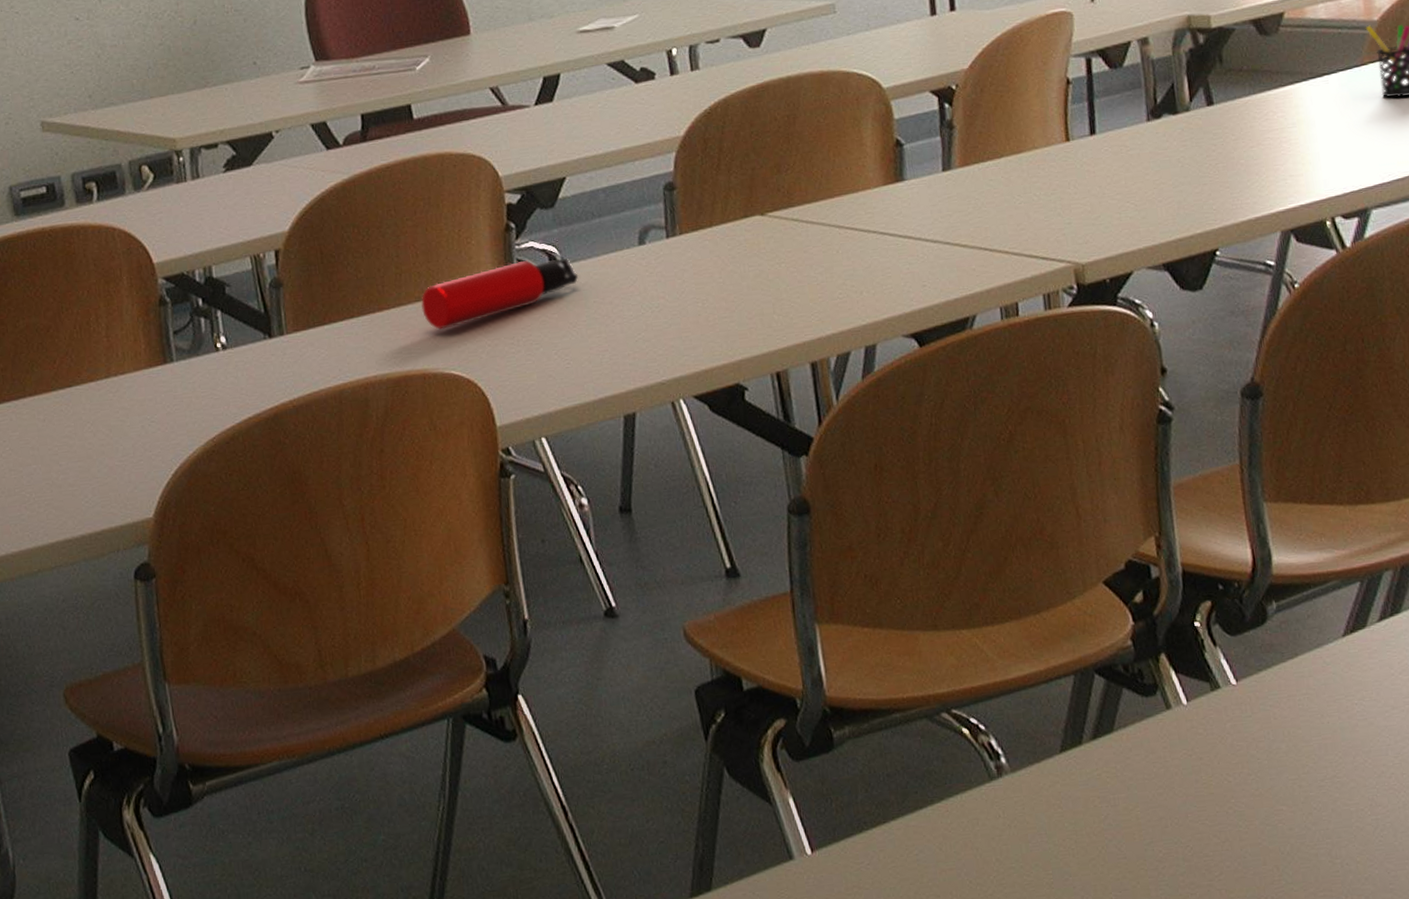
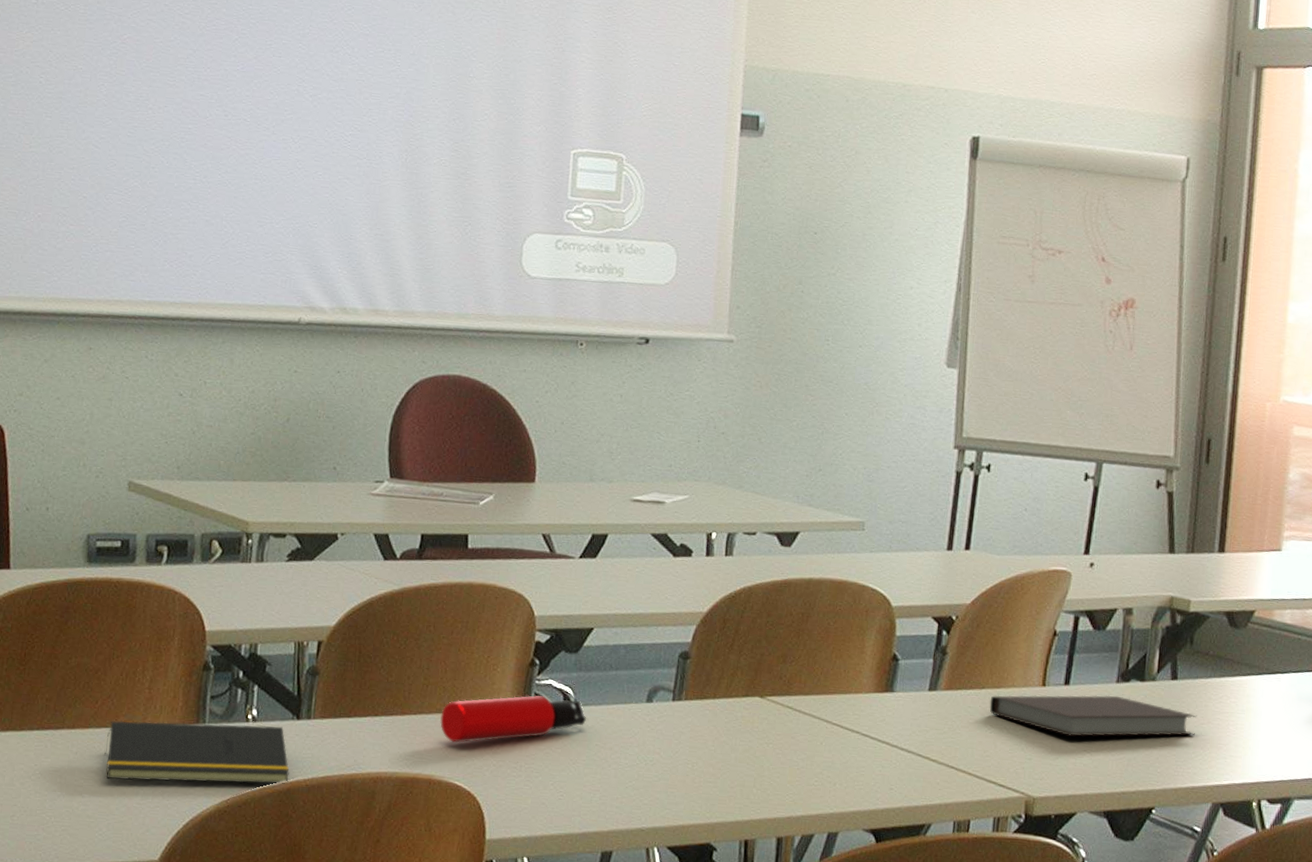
notepad: none [73,349,274,441] -> present [104,720,290,784]
notebook: none [1012,135,1247,190] -> present [989,695,1197,737]

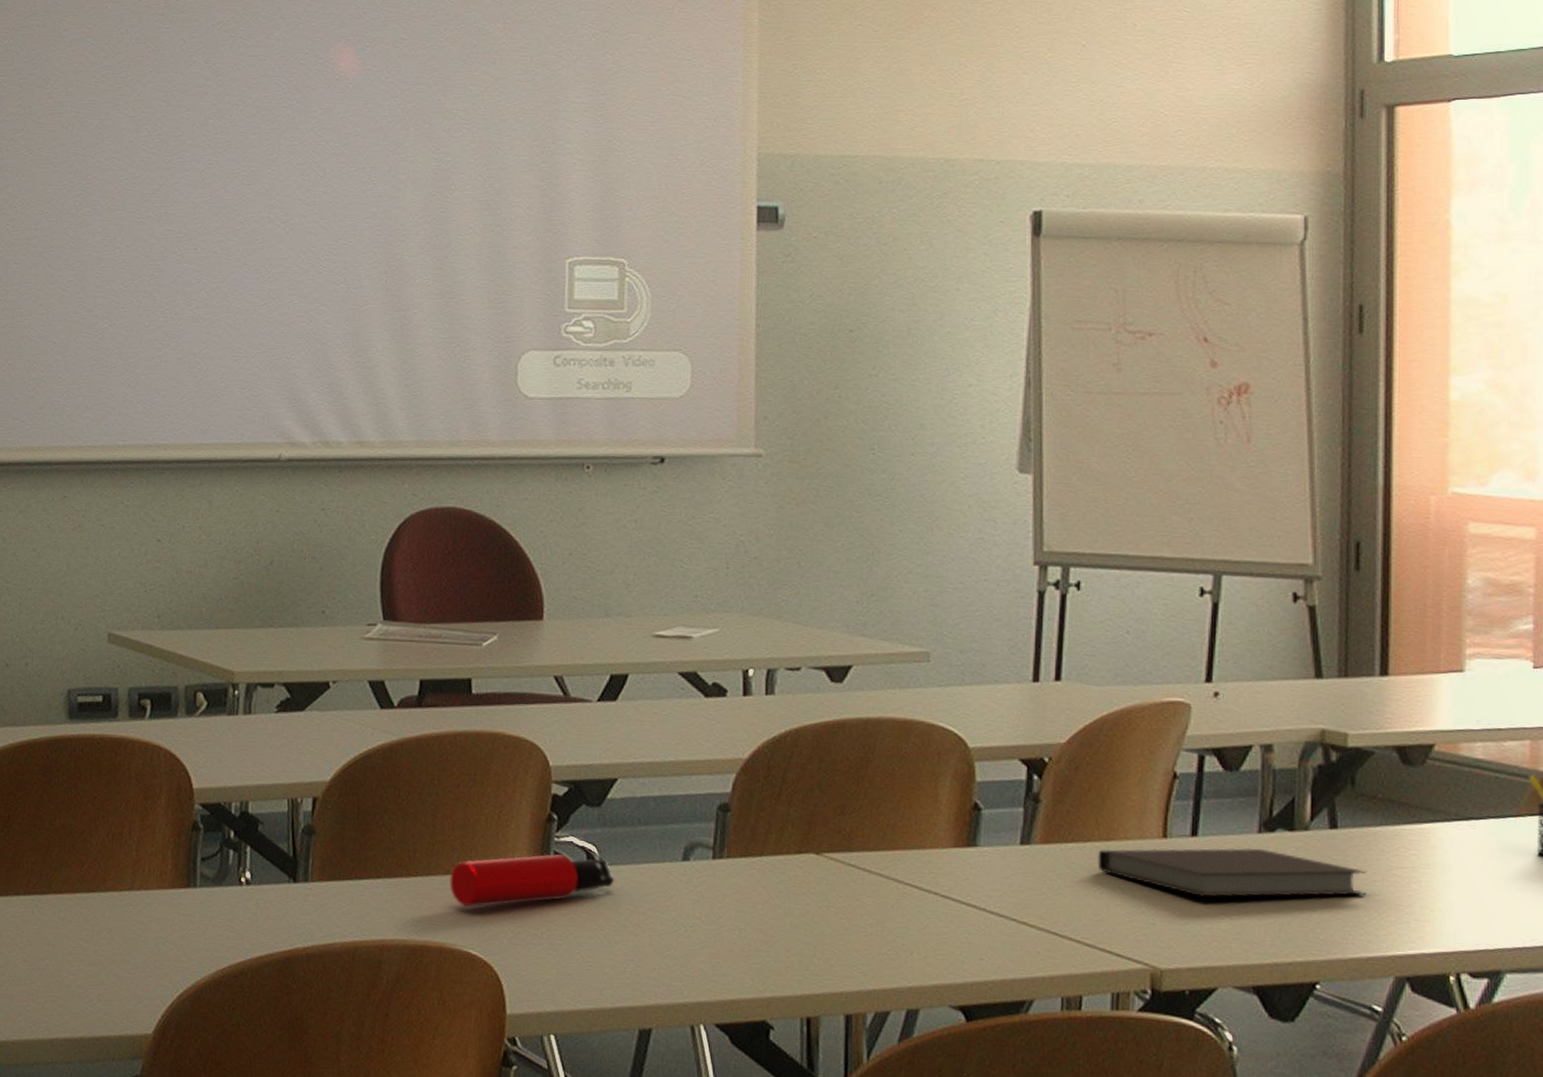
notepad: present [104,720,290,784] -> none [93,885,288,953]

